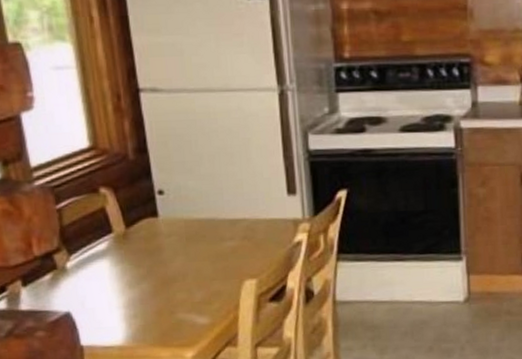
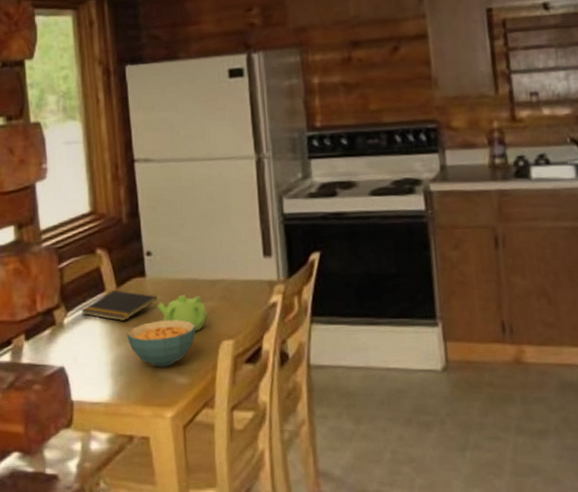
notepad: none [85,231,173,264] -> present [80,290,158,322]
cereal bowl: none [139,260,217,309] -> present [126,320,196,367]
teapot: none [172,235,228,272] -> present [157,295,208,332]

